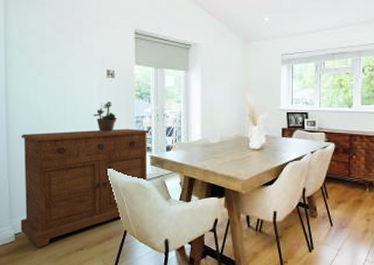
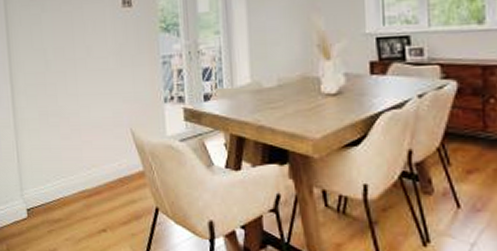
sideboard: present [20,128,150,247] -> none [26,72,181,227]
potted plant: present [93,101,117,133] -> none [108,38,139,80]

